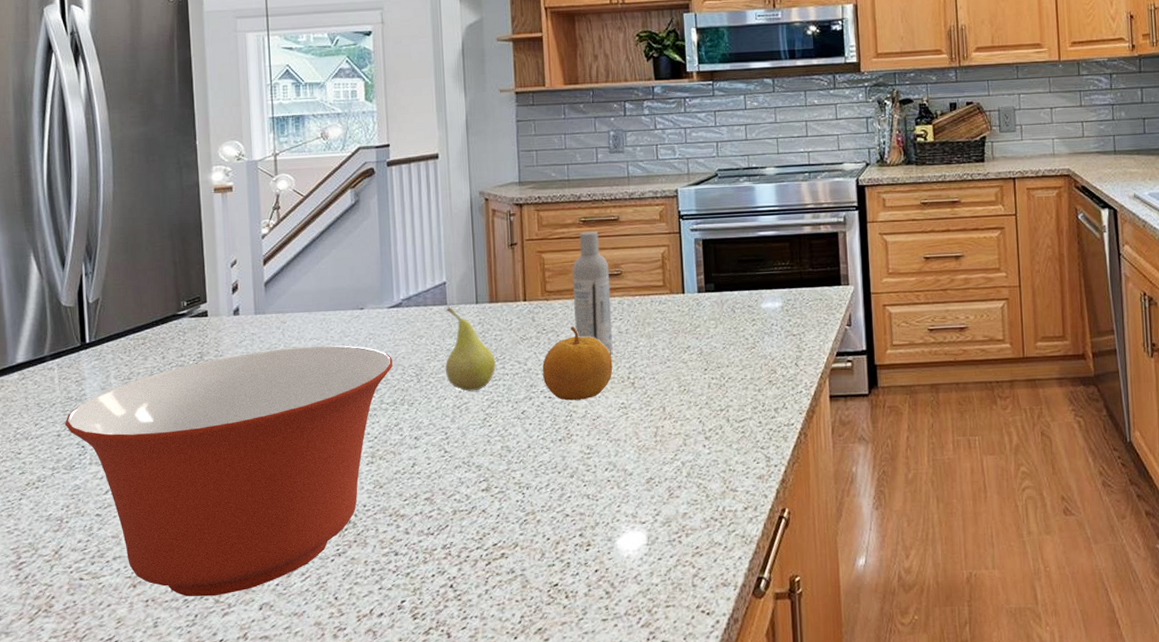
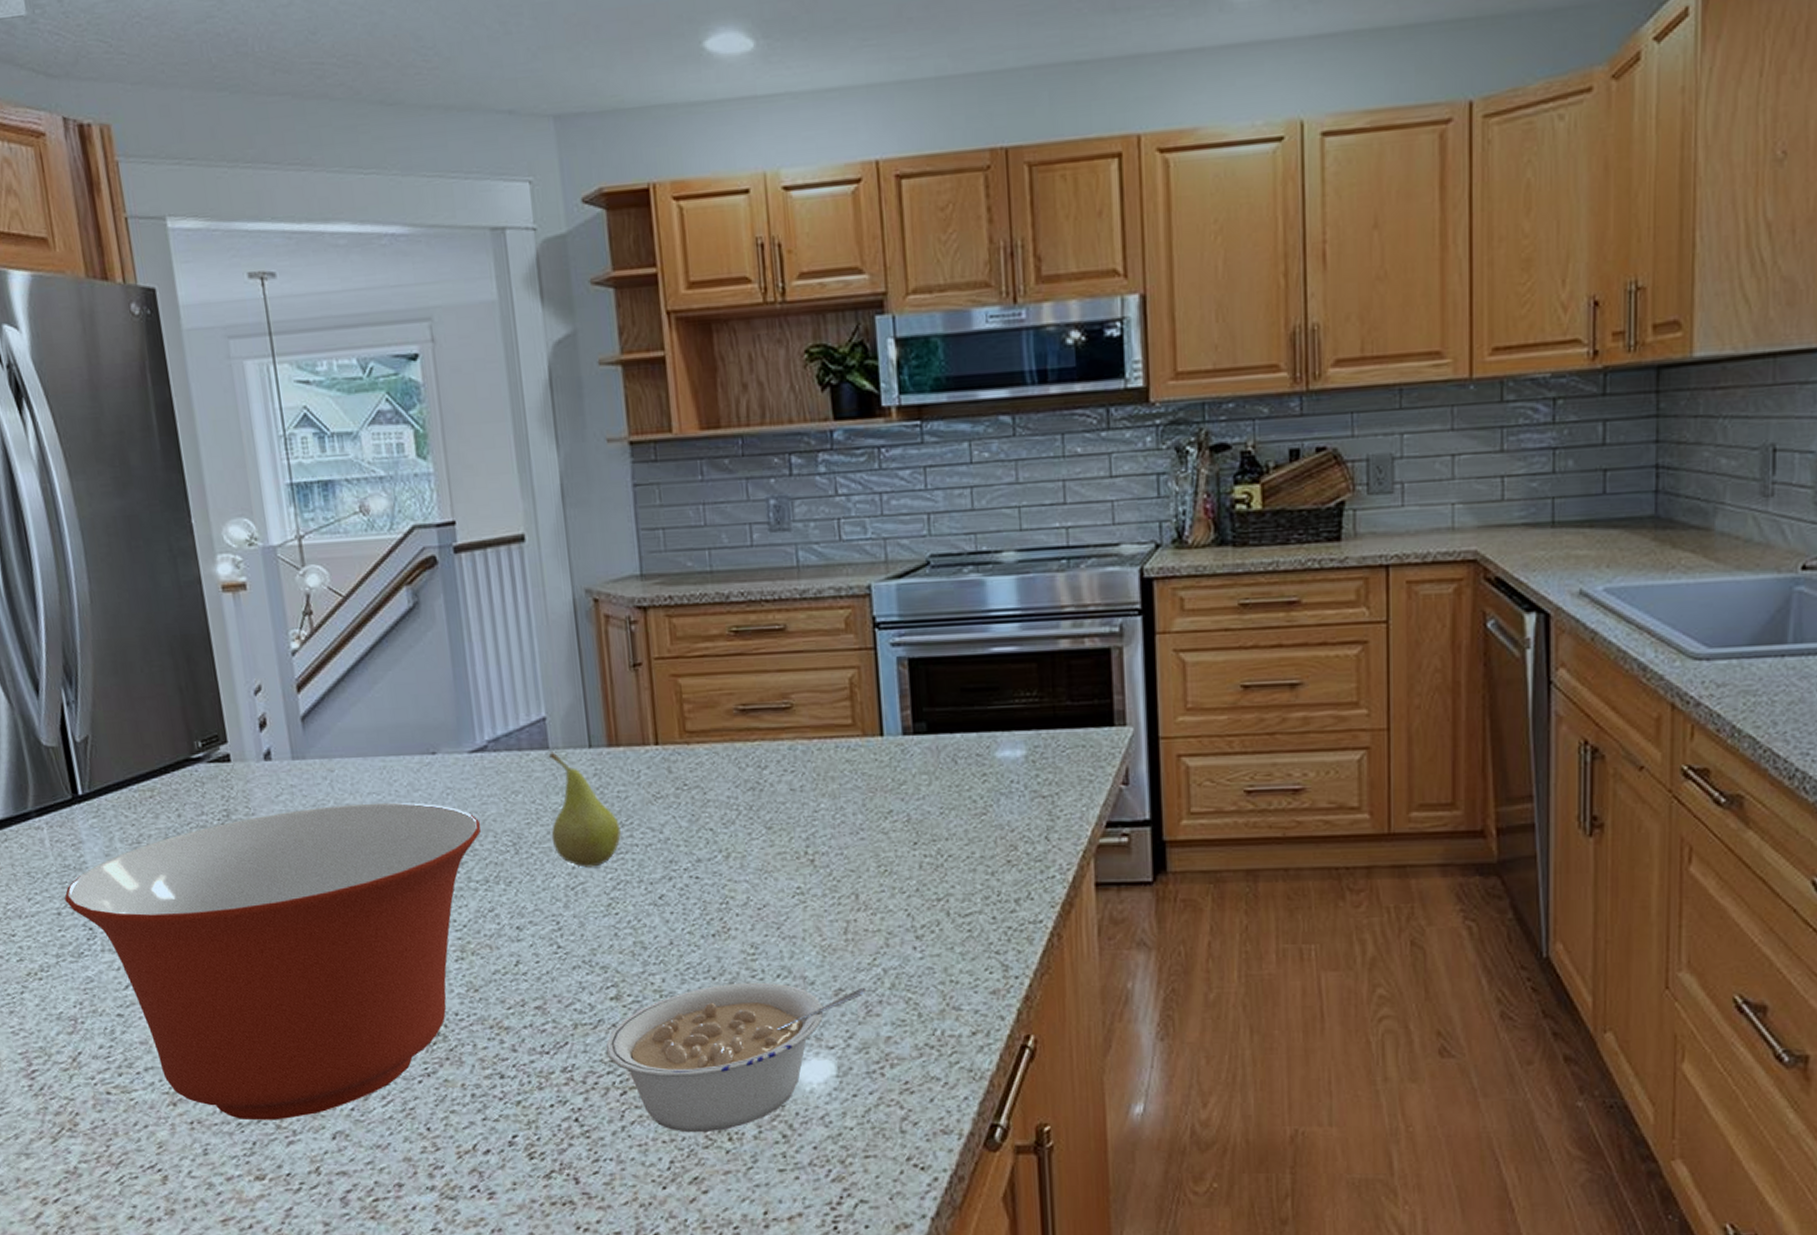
legume: none [476,474,670,593] -> present [605,982,867,1133]
fruit: present [543,326,613,401] -> none [685,781,784,883]
bottle: present [572,231,613,354] -> none [721,645,783,820]

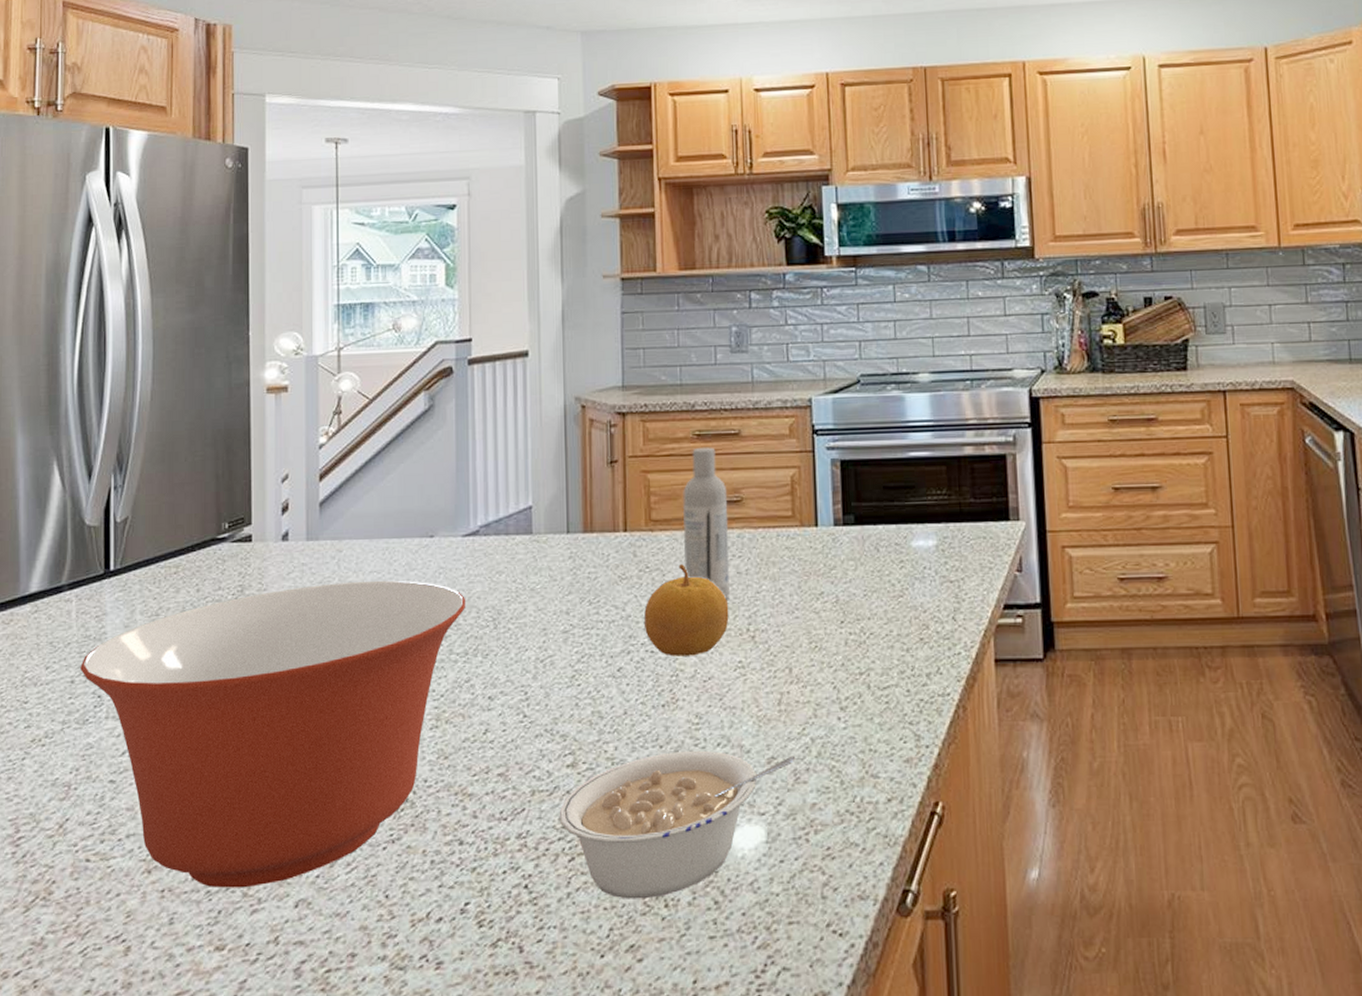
fruit: present [548,752,621,868] -> none [527,536,588,642]
fruit: none [685,781,784,883] -> present [644,564,729,656]
bottle: none [721,645,783,820] -> present [682,447,730,600]

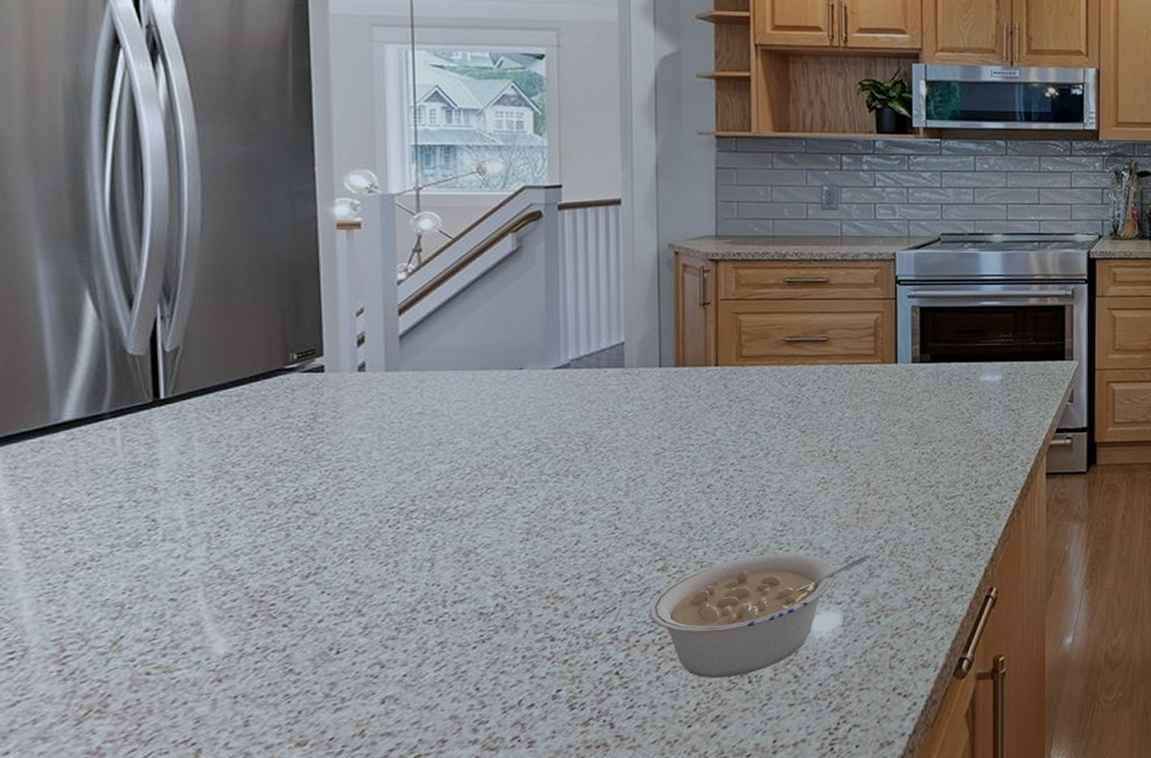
mixing bowl: present [80,580,466,888] -> none [129,408,557,691]
fruit: present [644,564,729,656] -> none [734,395,814,474]
bottle: present [682,447,730,600] -> none [772,293,815,426]

